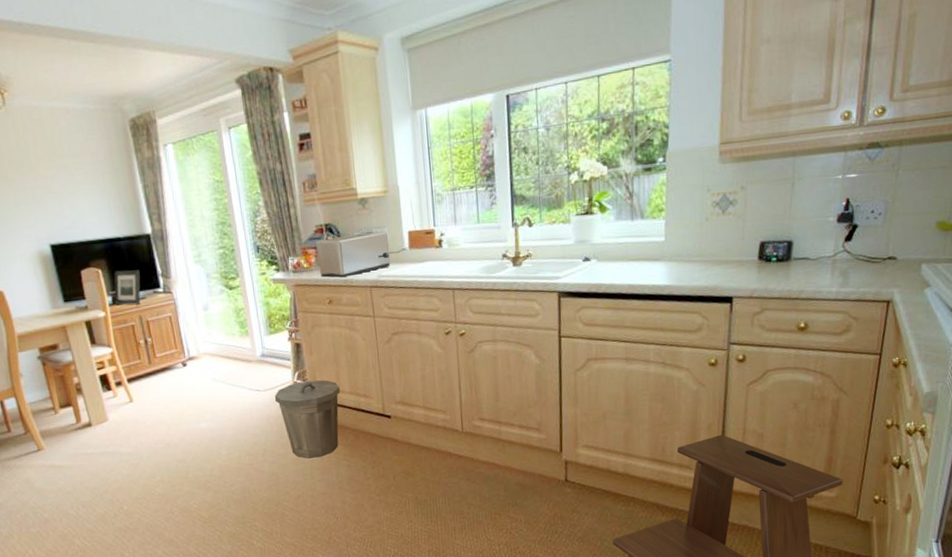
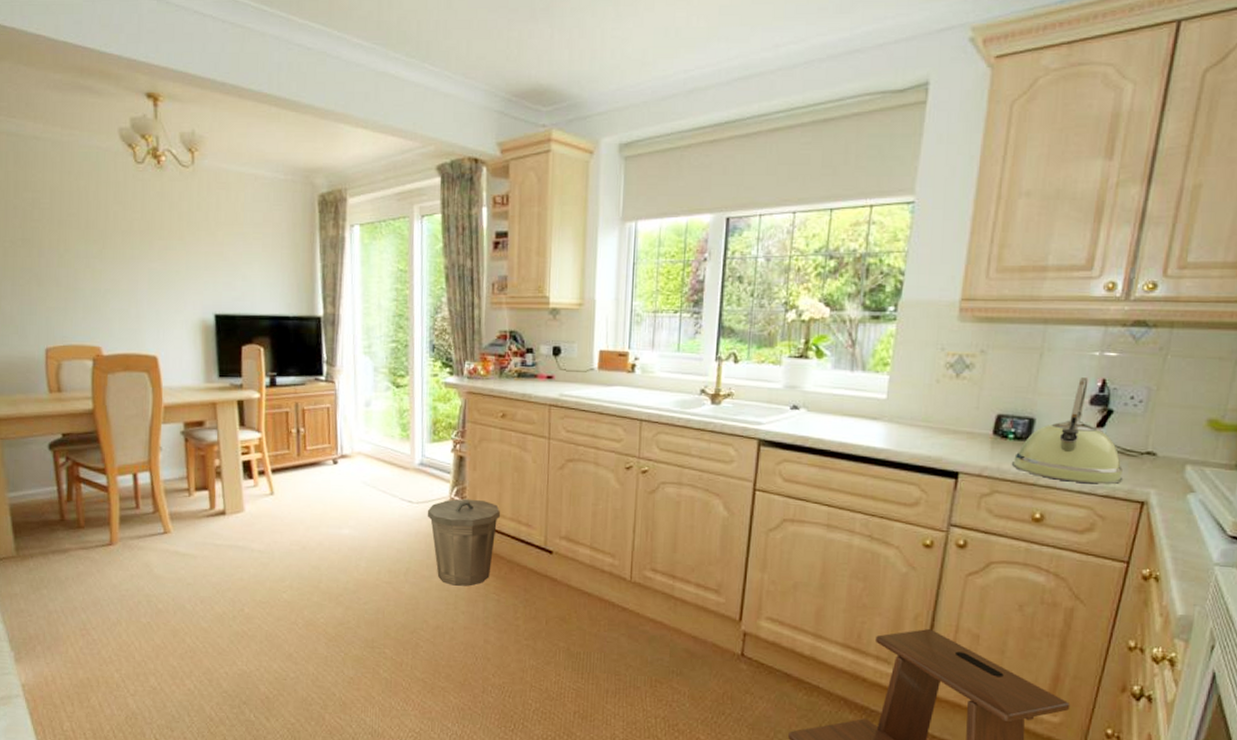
picture frame: present [114,270,141,305] -> none [271,351,304,390]
toaster: present [315,231,391,278] -> none [496,345,577,392]
kettle: none [776,199,871,292] -> present [1011,377,1124,485]

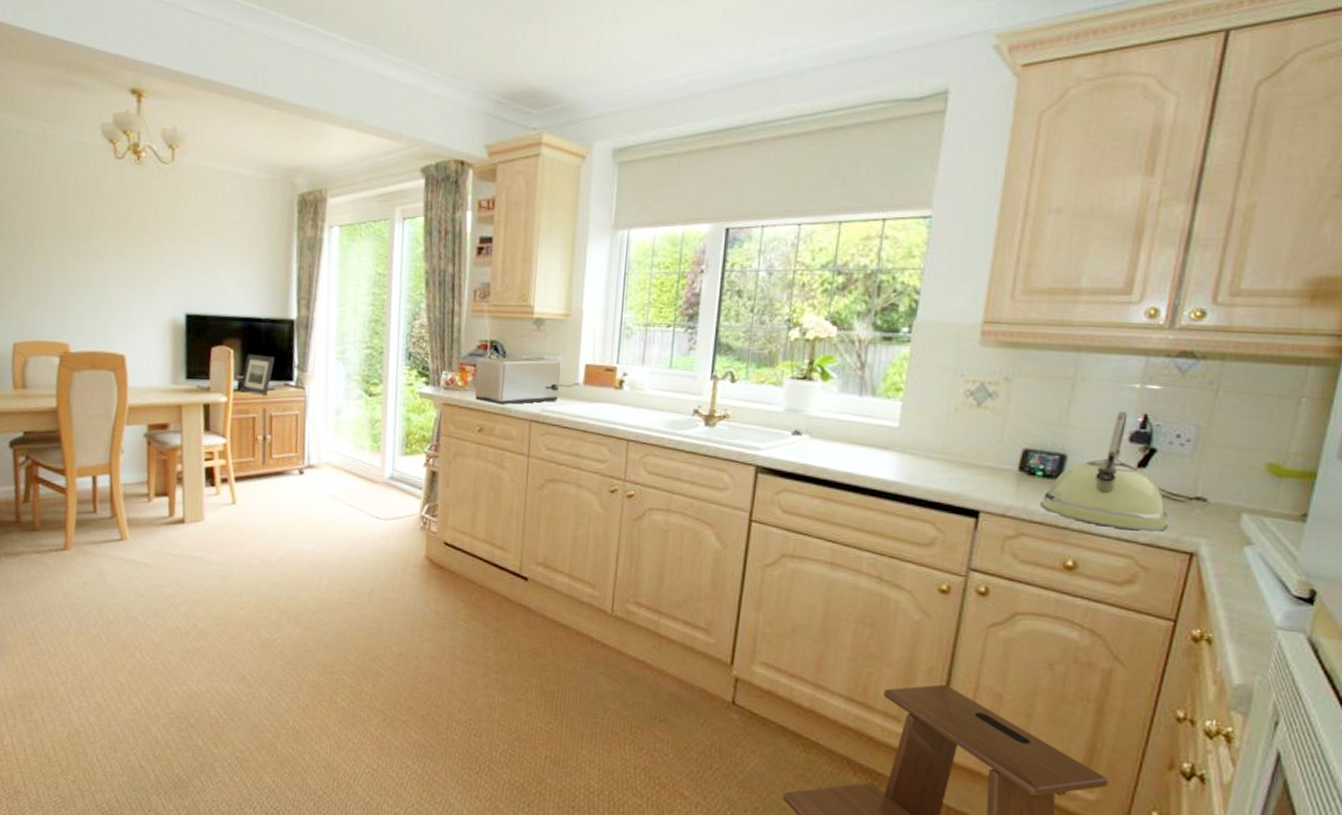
picture frame: none [271,351,304,390] -> present [239,354,275,396]
trash can: present [427,498,501,586] -> none [395,517,474,612]
toaster: none [496,345,577,392] -> present [474,357,562,406]

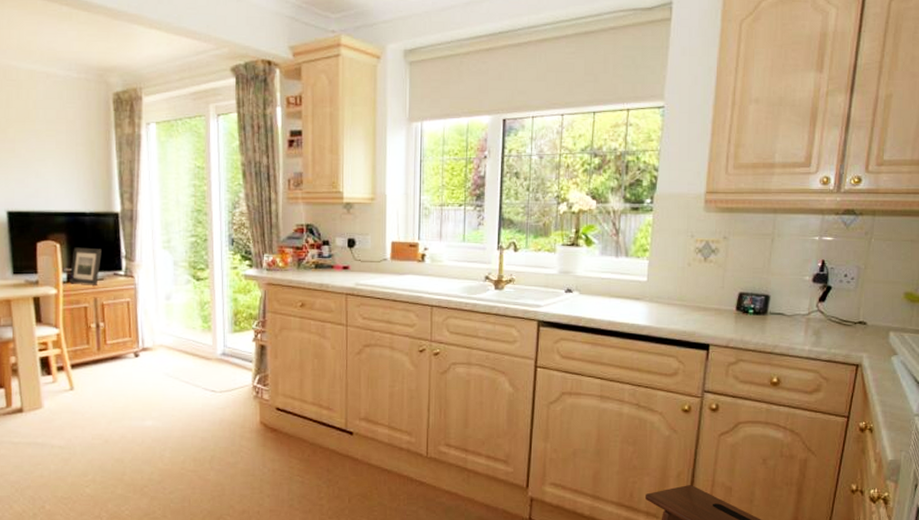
toaster: present [474,357,562,406] -> none [294,237,371,282]
kettle: present [1039,411,1169,532] -> none [752,259,842,351]

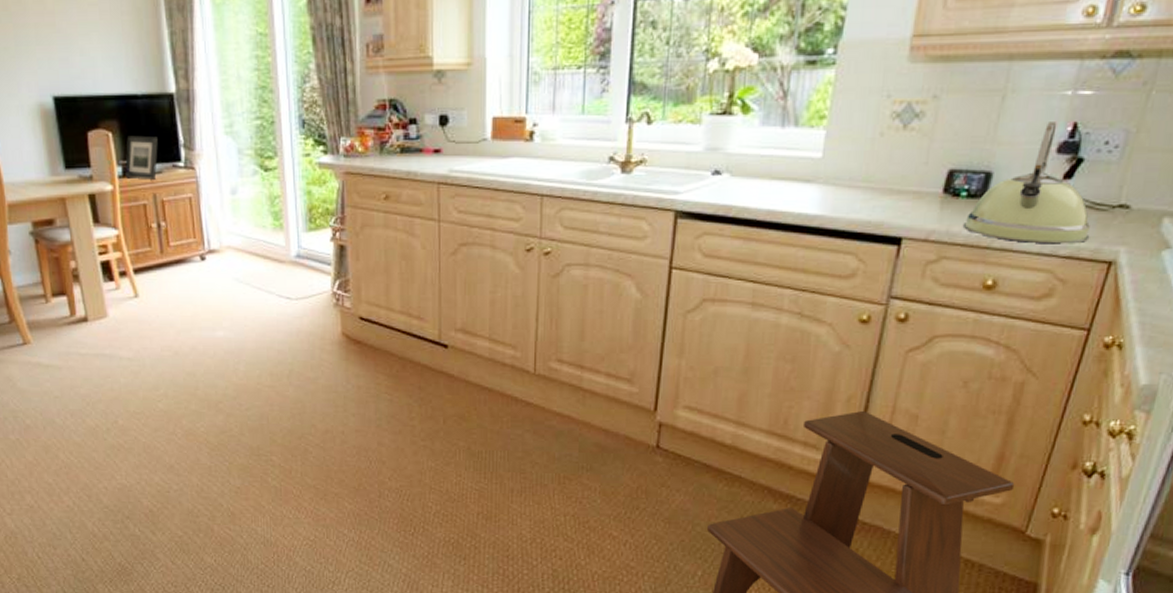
kettle: none [752,259,842,351] -> present [962,122,1090,244]

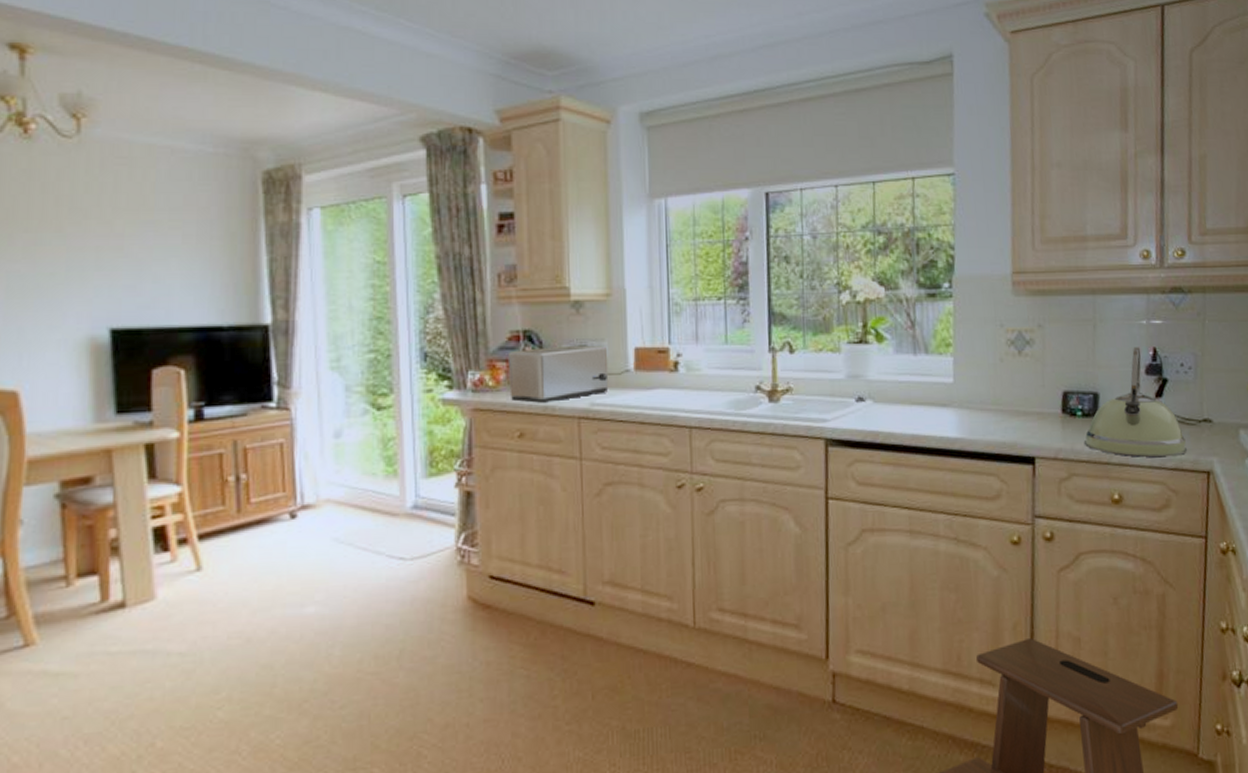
picture frame: present [124,135,158,180] -> none [197,372,245,424]
toaster: none [375,114,467,170] -> present [507,345,609,404]

